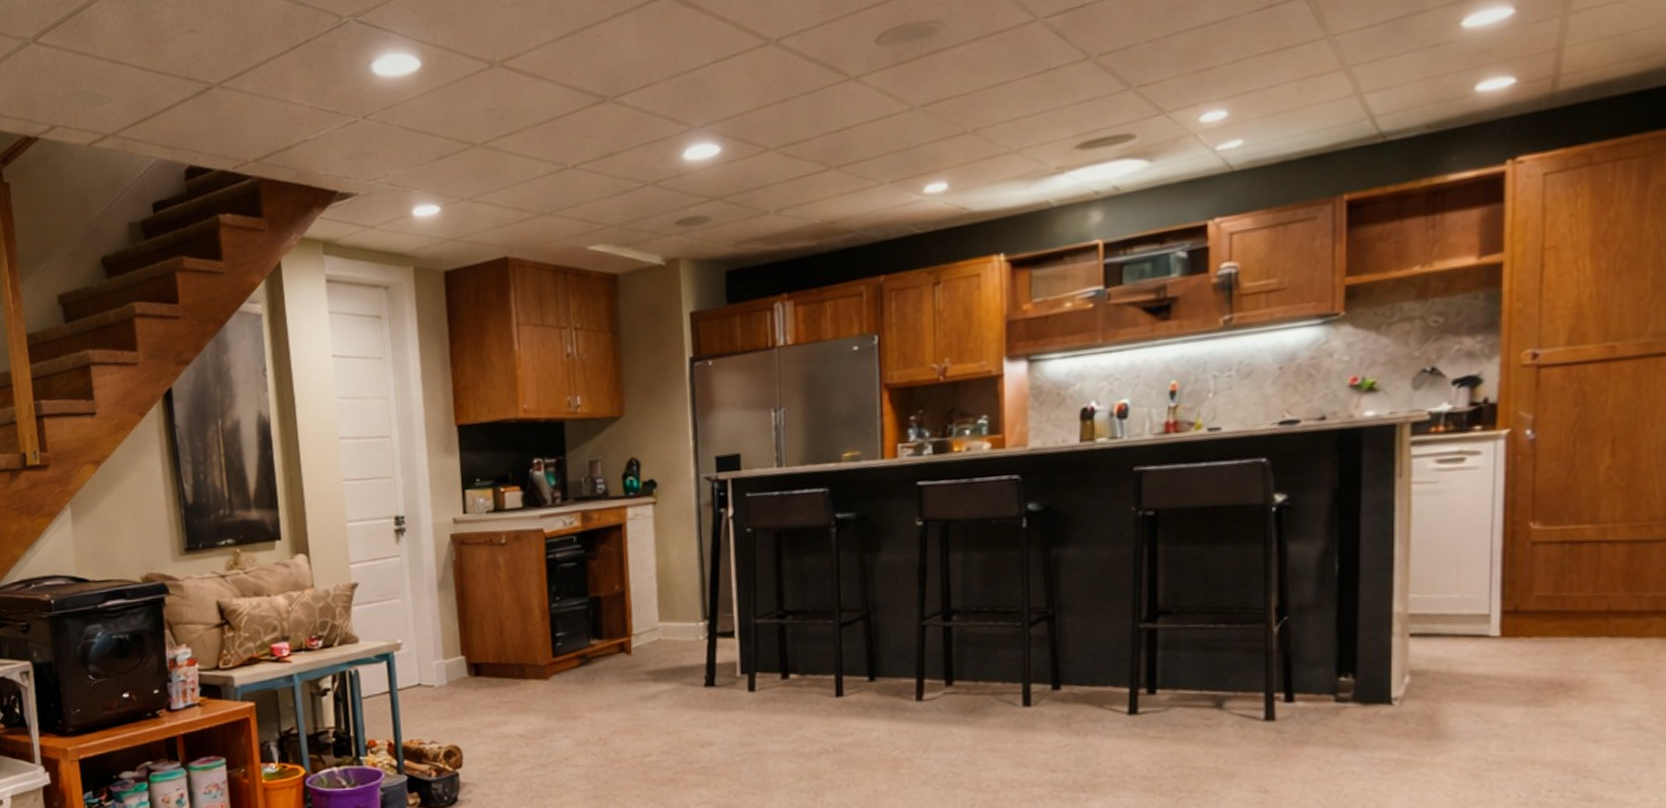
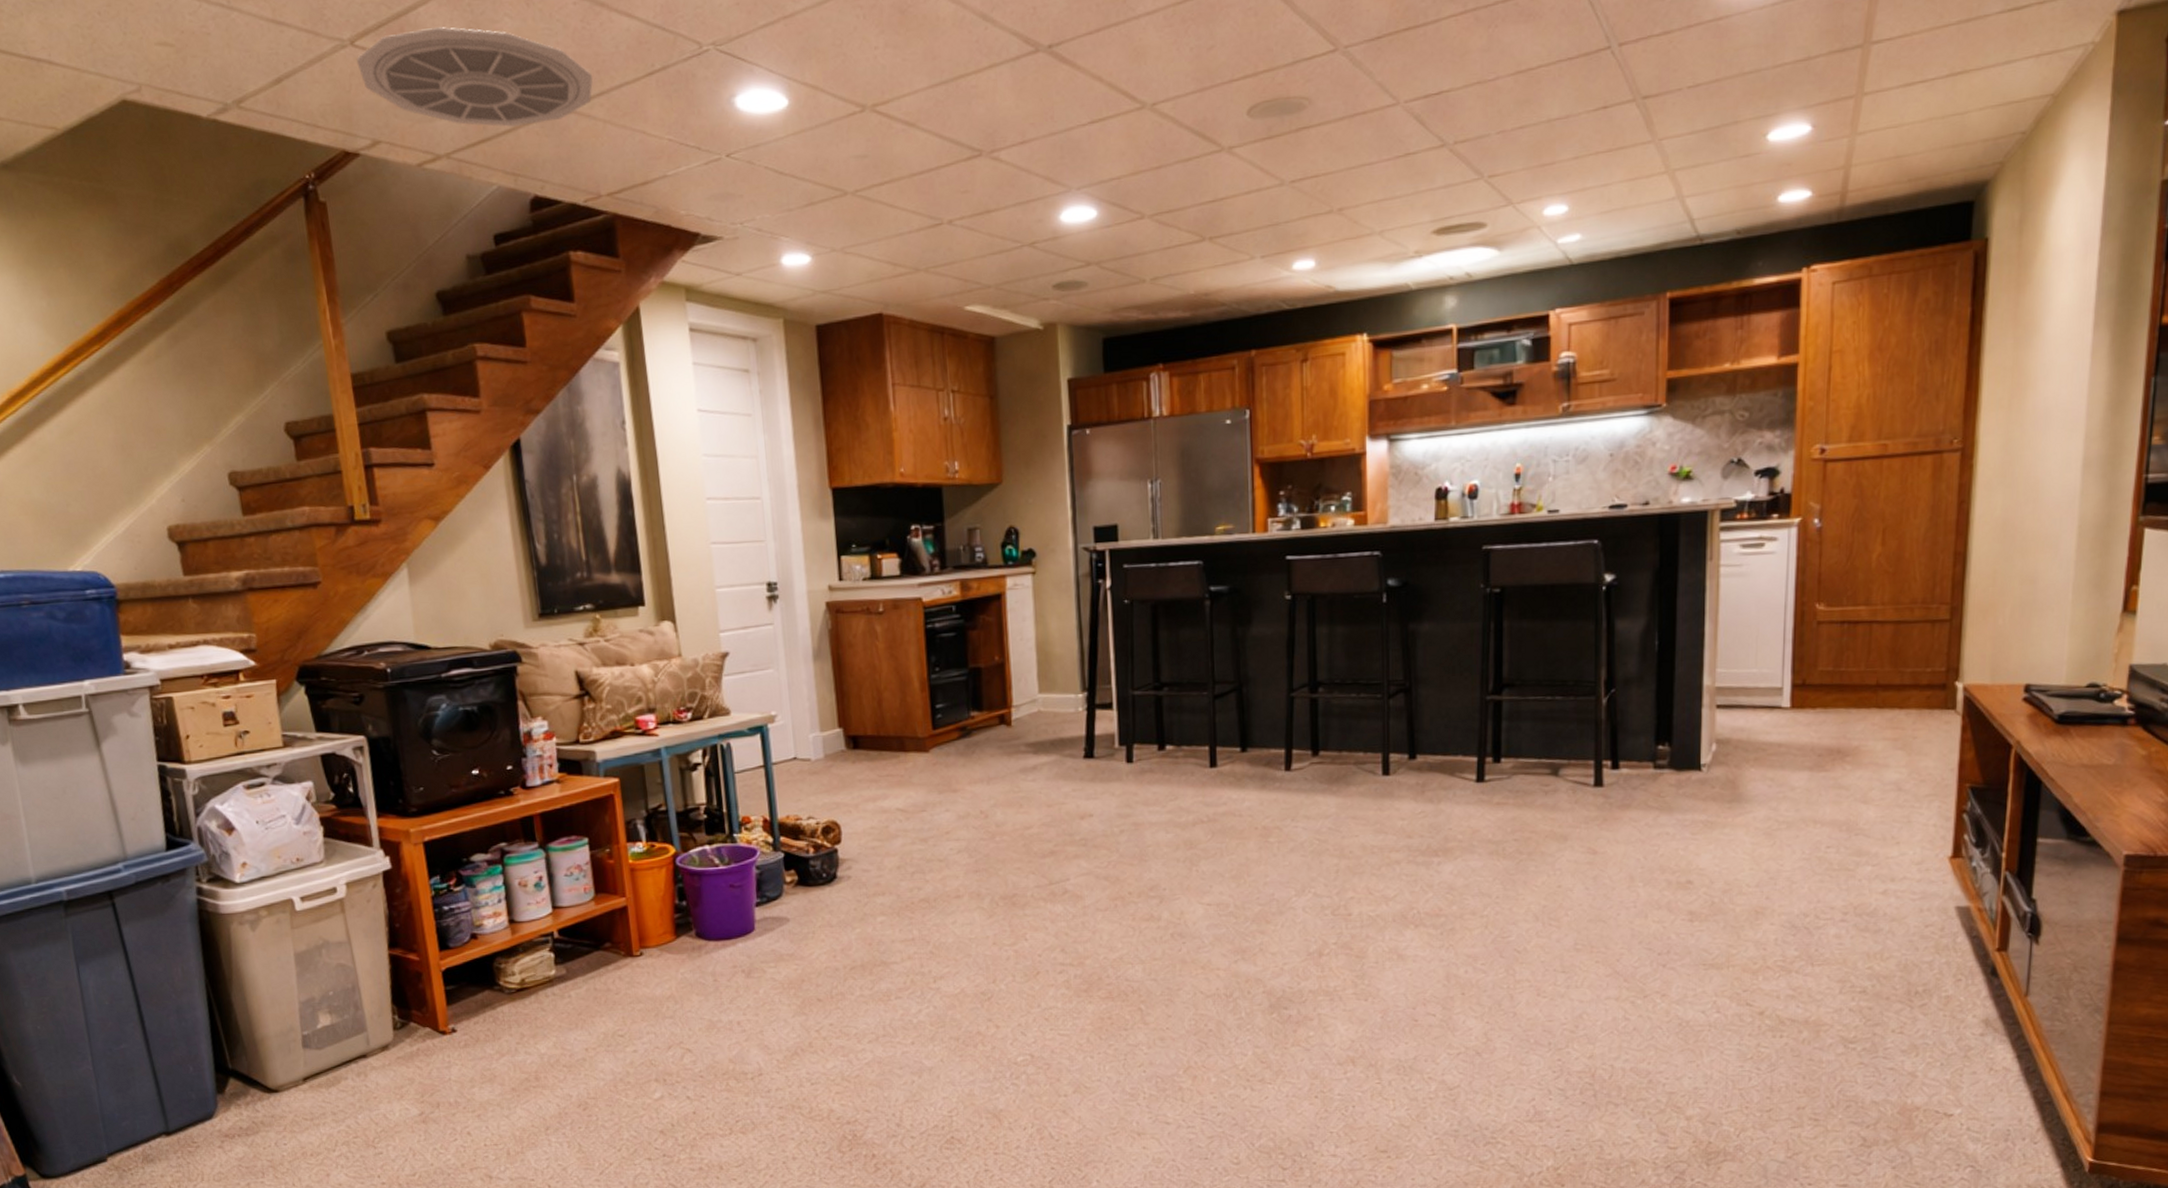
ceiling vent: none [38,19,243,106] -> present [356,27,593,127]

